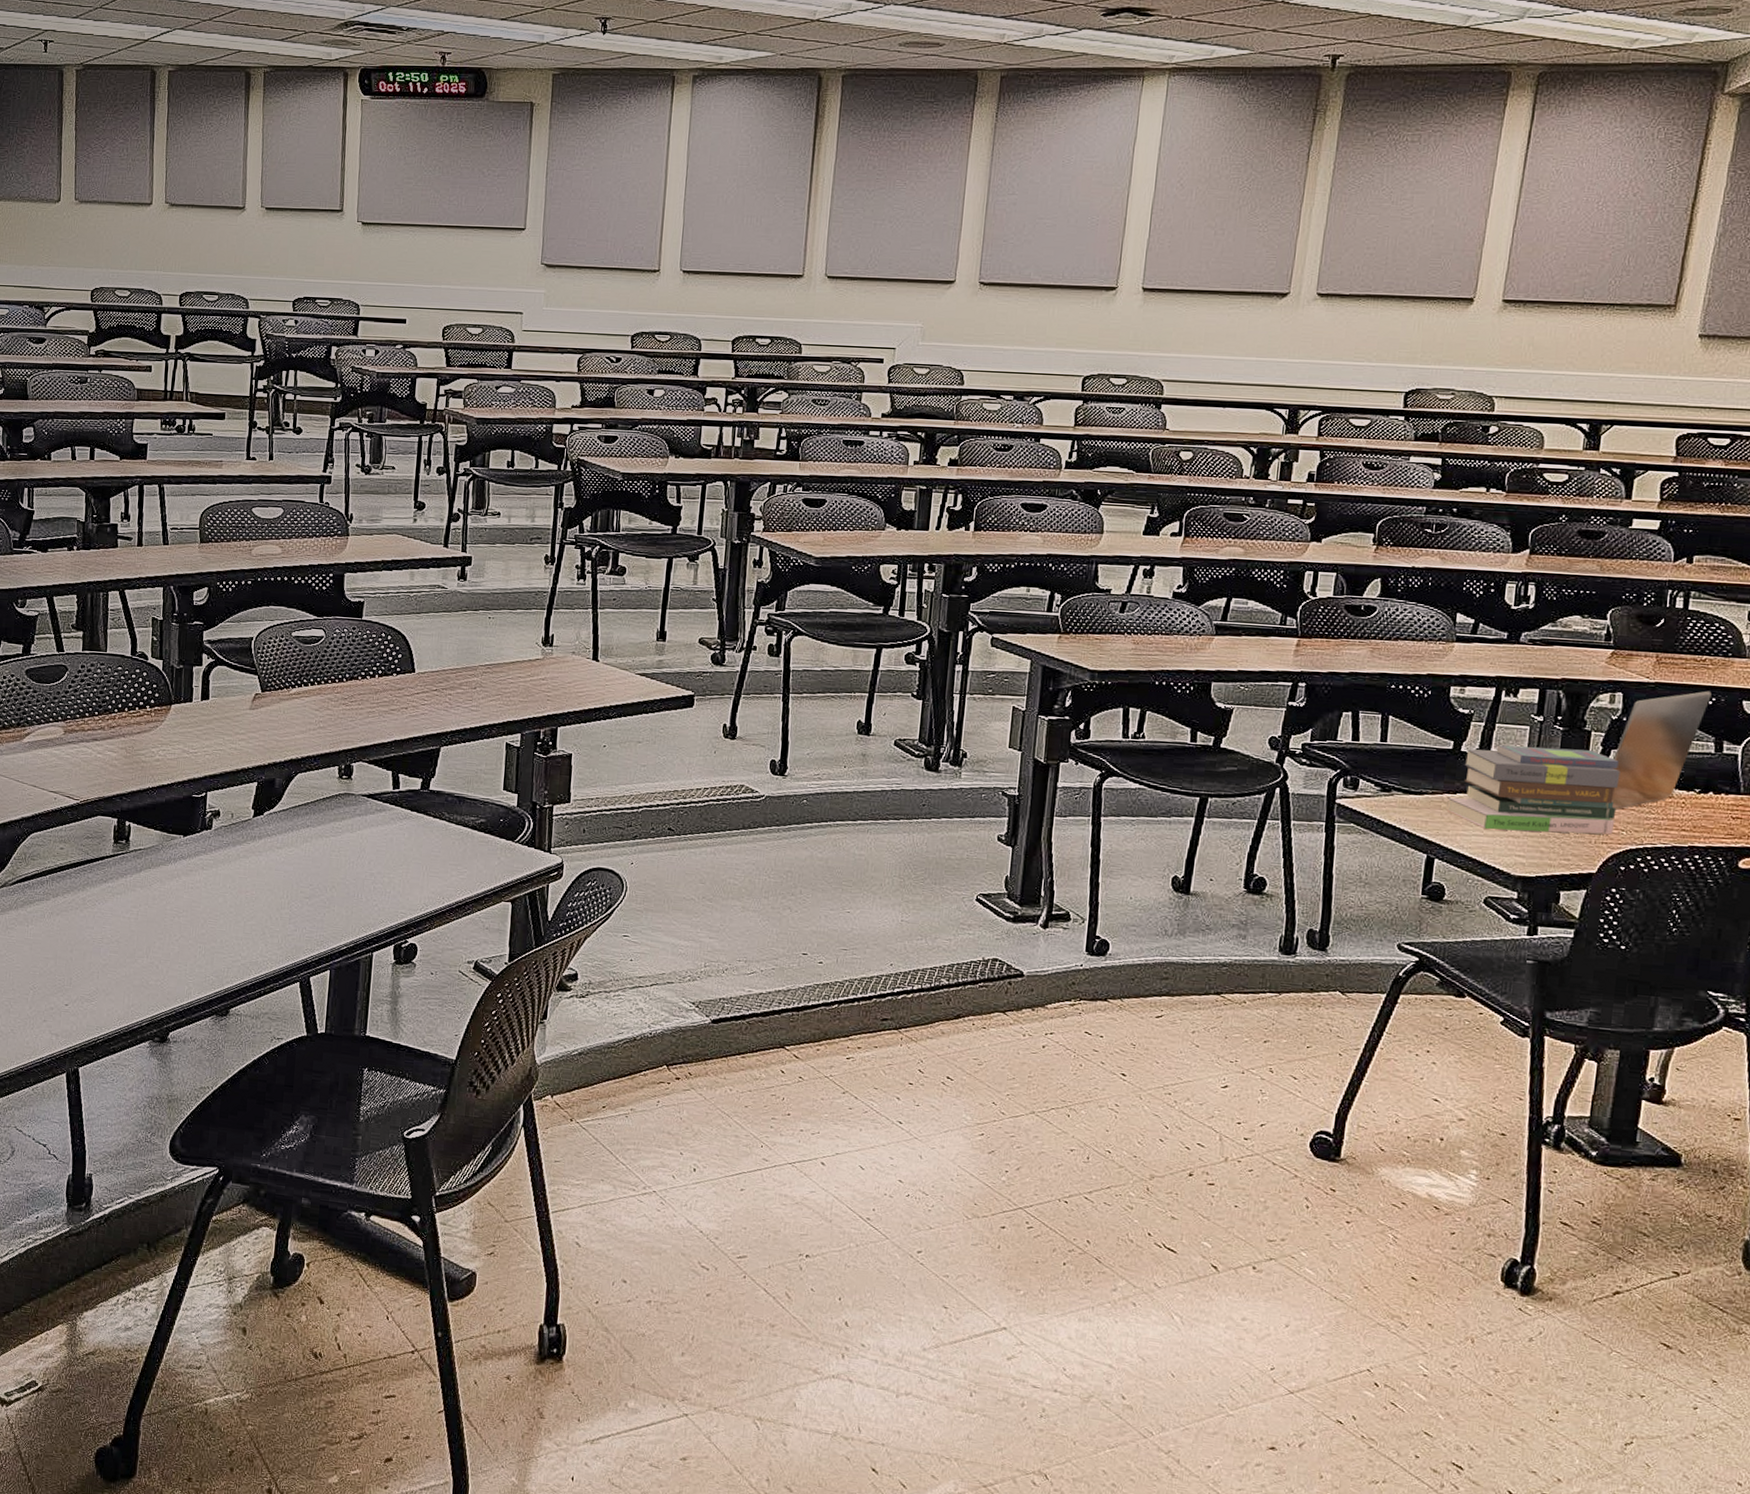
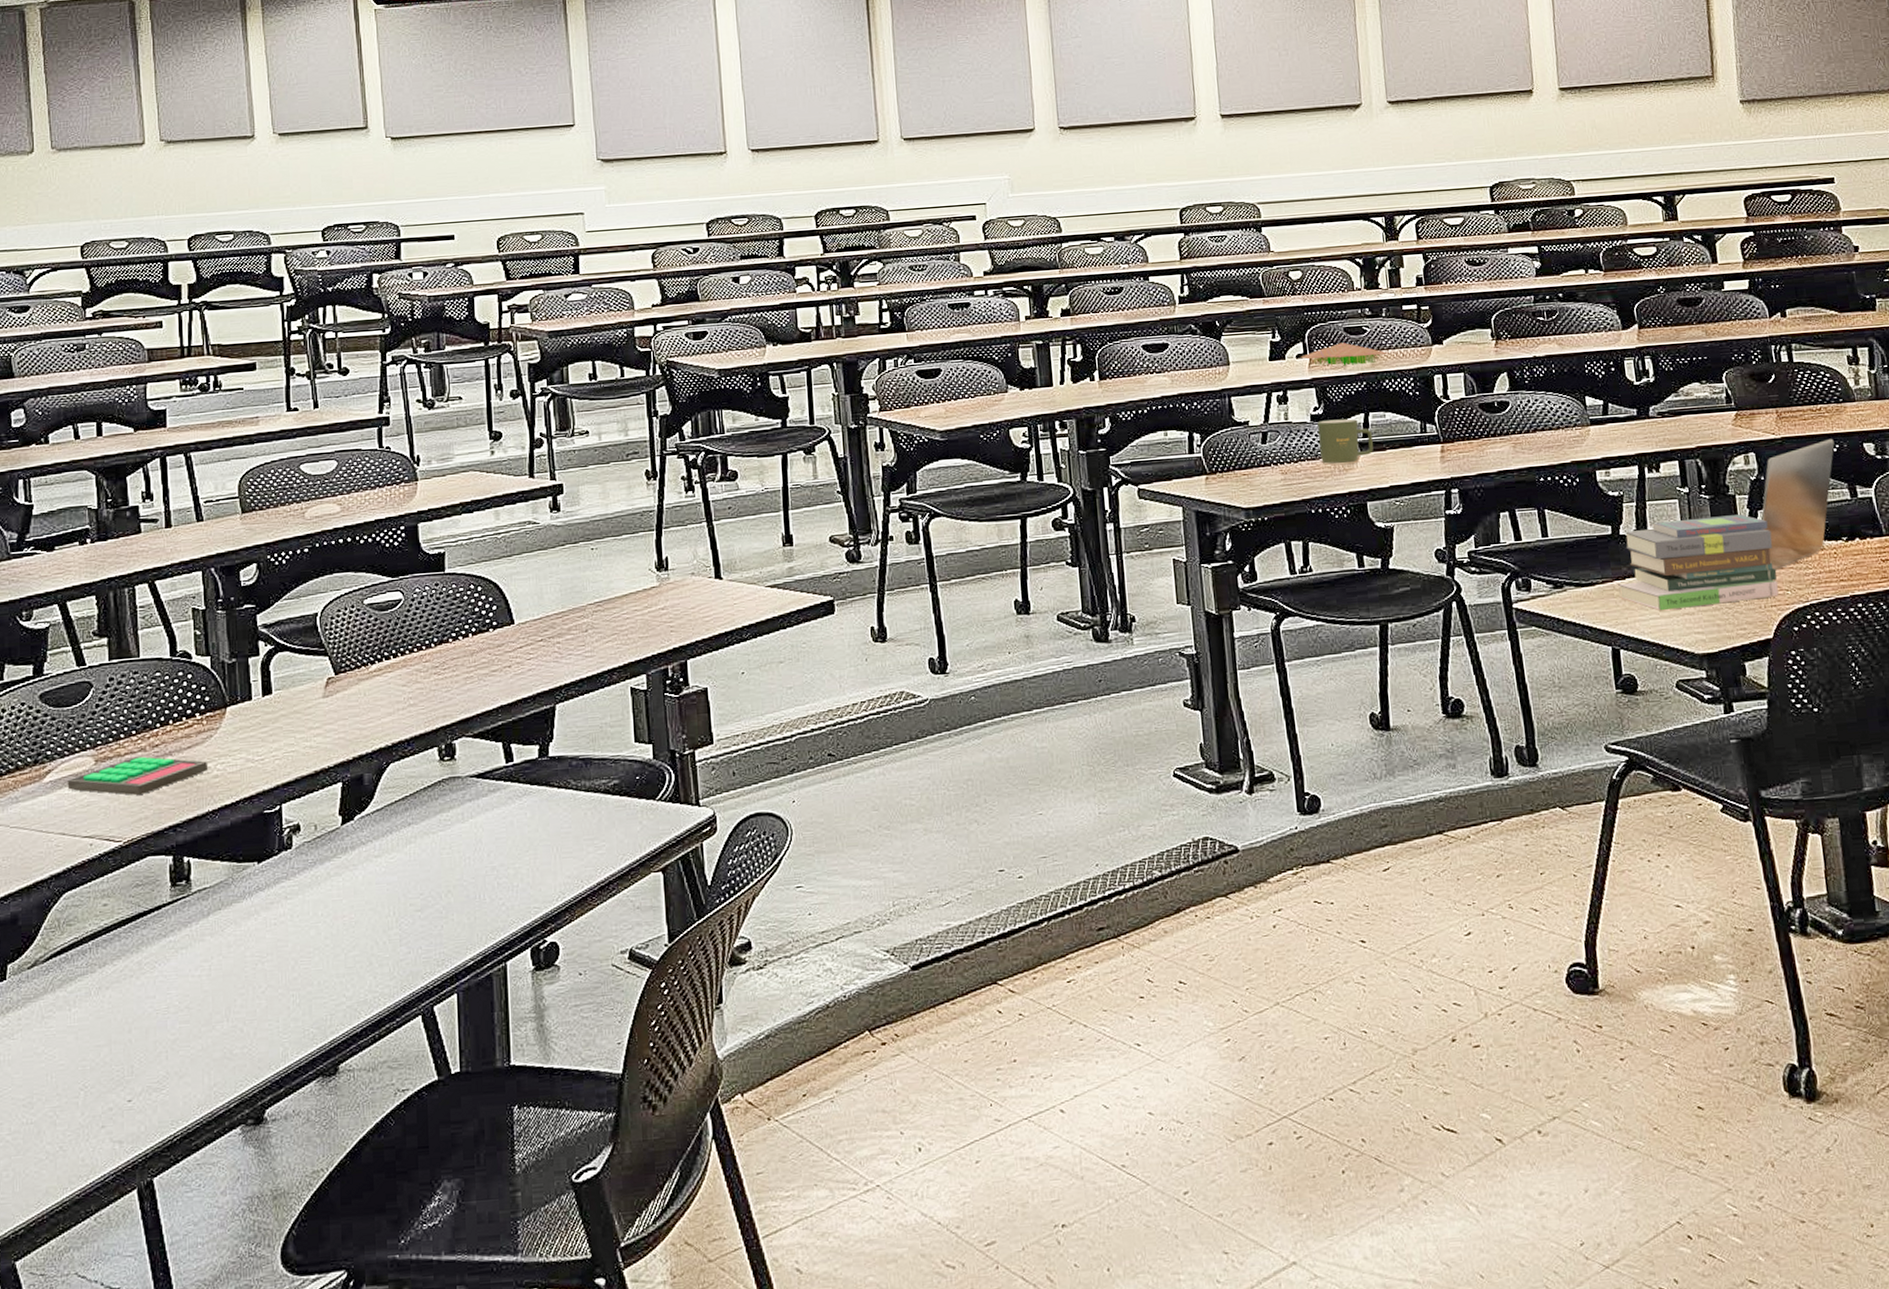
calculator: none [41,733,153,766] -> present [67,756,209,796]
papers: none [1174,527,1263,552] -> present [1300,342,1388,367]
mug: none [1175,599,1232,645] -> present [1317,418,1373,466]

